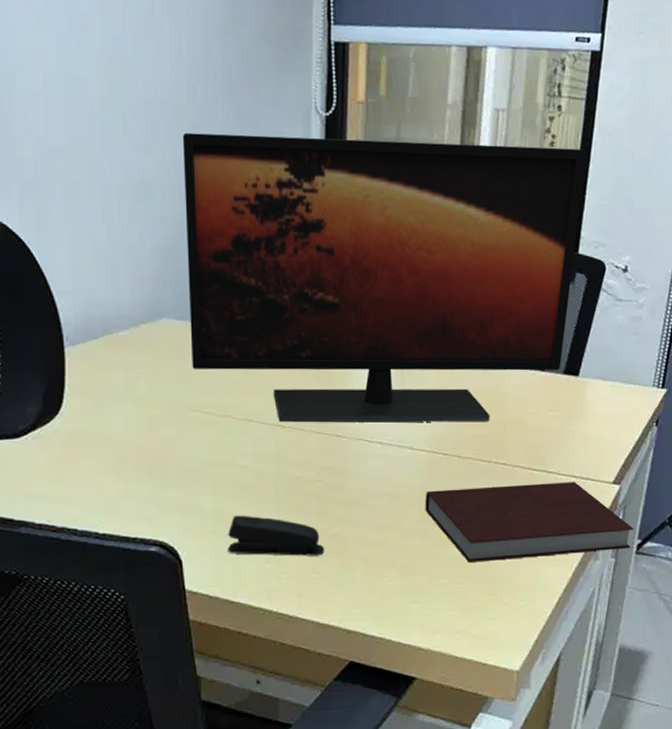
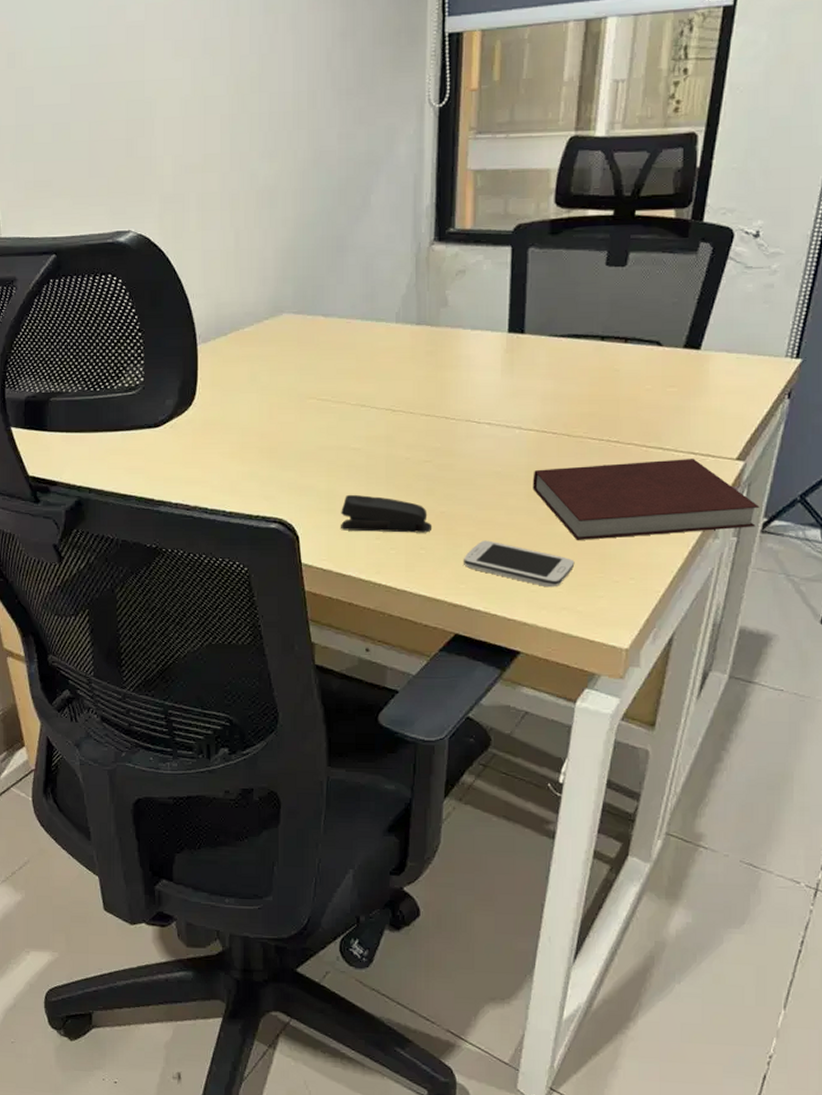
monitor: present [182,132,587,423] -> none [302,112,716,407]
smartphone: none [358,563,467,611] -> present [464,540,575,588]

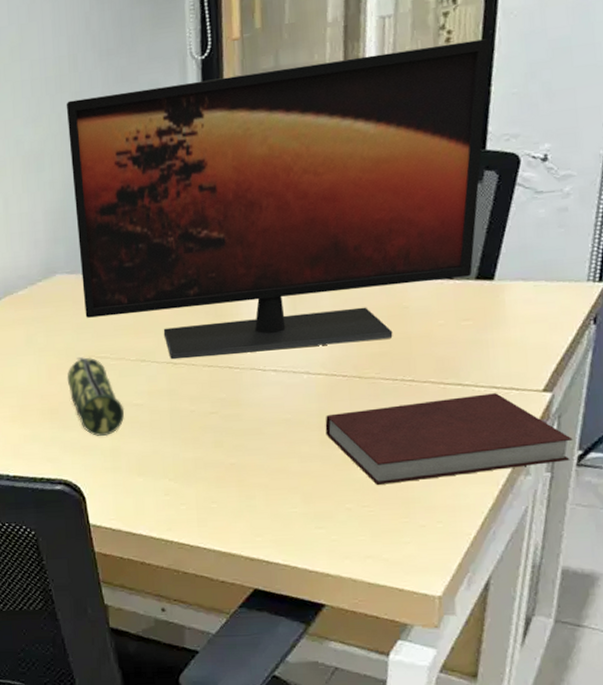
pencil case: none [287,397,342,477] -> present [67,356,125,436]
monitor: none [302,112,716,407] -> present [66,39,490,360]
stapler: present [341,494,433,533] -> none [127,450,223,489]
smartphone: present [464,540,575,588] -> none [258,490,377,536]

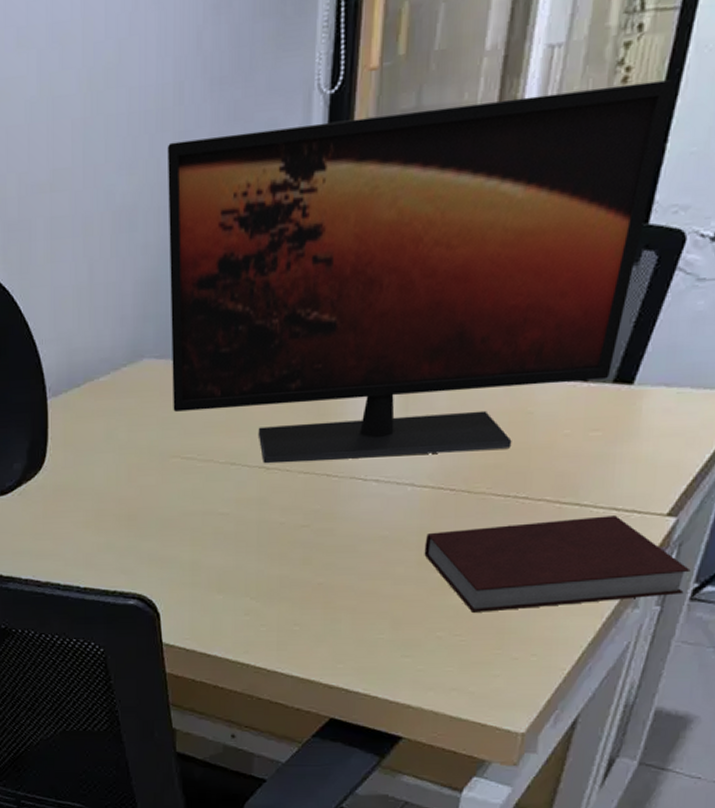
pencil case: present [67,356,125,436] -> none [148,456,209,547]

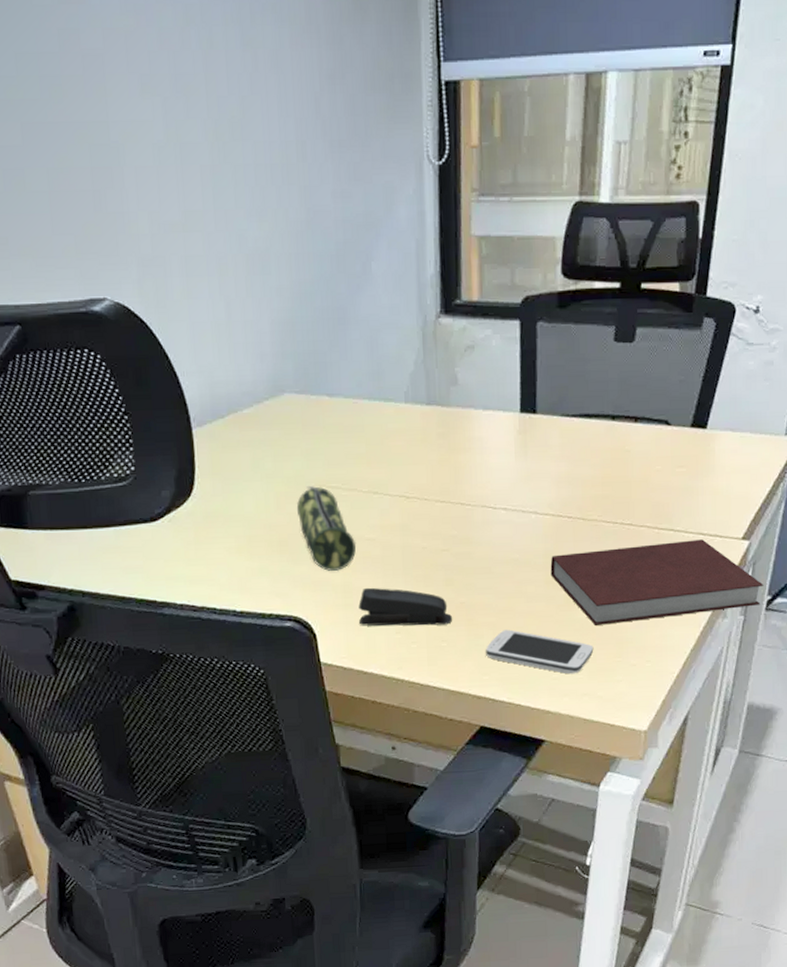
pencil case: none [148,456,209,547] -> present [296,485,356,571]
monitor: present [167,80,675,464] -> none [294,179,716,493]
stapler: none [206,565,308,608] -> present [358,587,453,626]
smartphone: none [342,614,469,666] -> present [486,629,594,674]

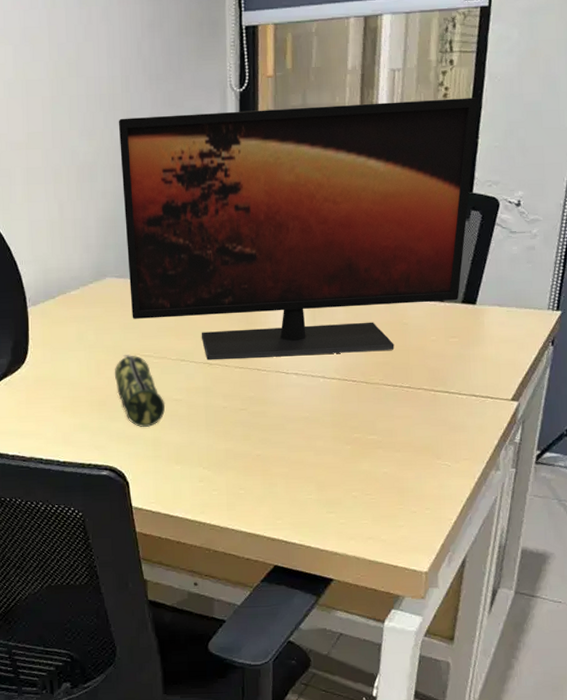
monitor: none [294,179,716,493] -> present [118,97,479,361]
stapler: present [358,587,453,626] -> none [166,441,250,476]
smartphone: present [486,629,594,674] -> none [279,479,377,520]
notebook: present [550,539,764,625] -> none [337,400,533,476]

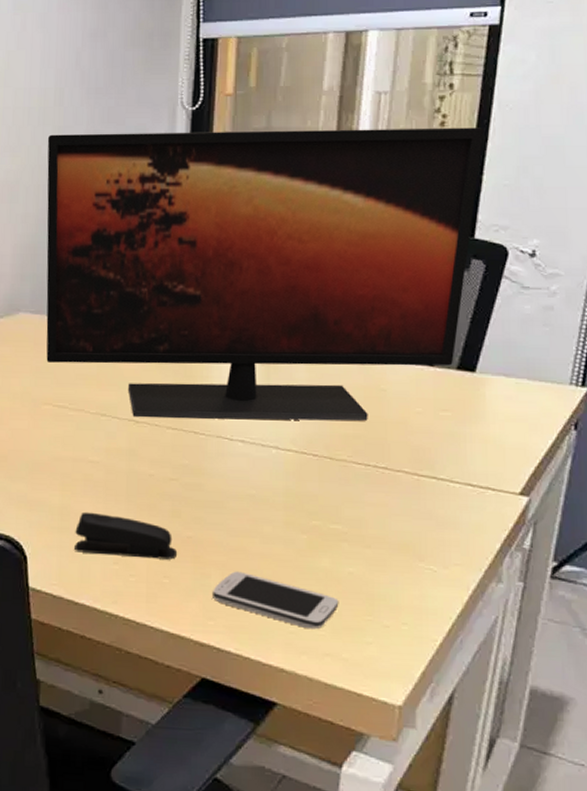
pencil case: present [114,354,165,427] -> none [19,403,79,491]
stapler: none [166,441,250,476] -> present [75,511,178,560]
smartphone: none [279,479,377,520] -> present [213,571,339,630]

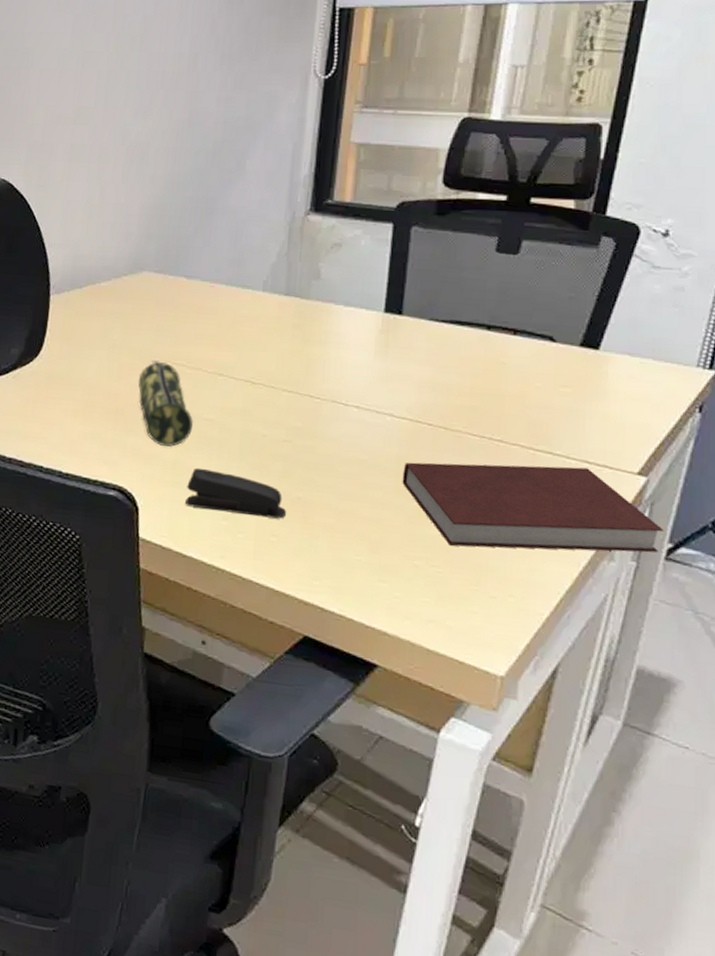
pencil case: none [19,403,79,491] -> present [138,360,194,447]
monitor: present [46,127,484,421] -> none [167,99,623,393]
smartphone: present [213,571,339,630] -> none [319,534,446,596]
notebook: none [291,490,548,577] -> present [402,462,664,553]

